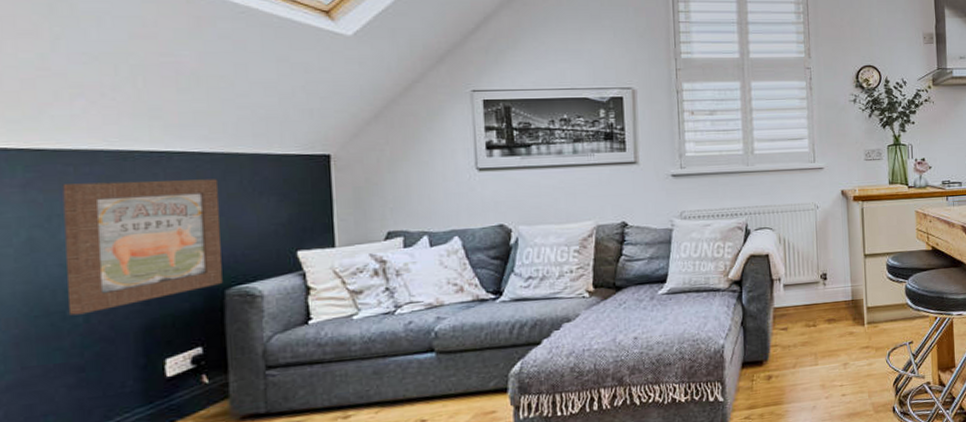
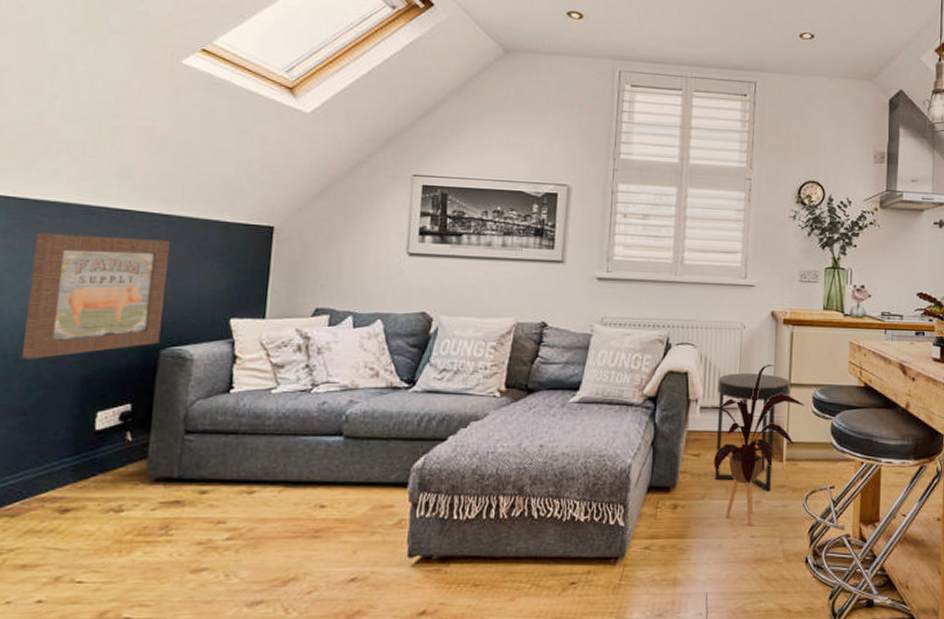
house plant: none [784,239,880,386] -> present [700,365,805,525]
side table: none [797,248,865,354] -> present [714,373,790,492]

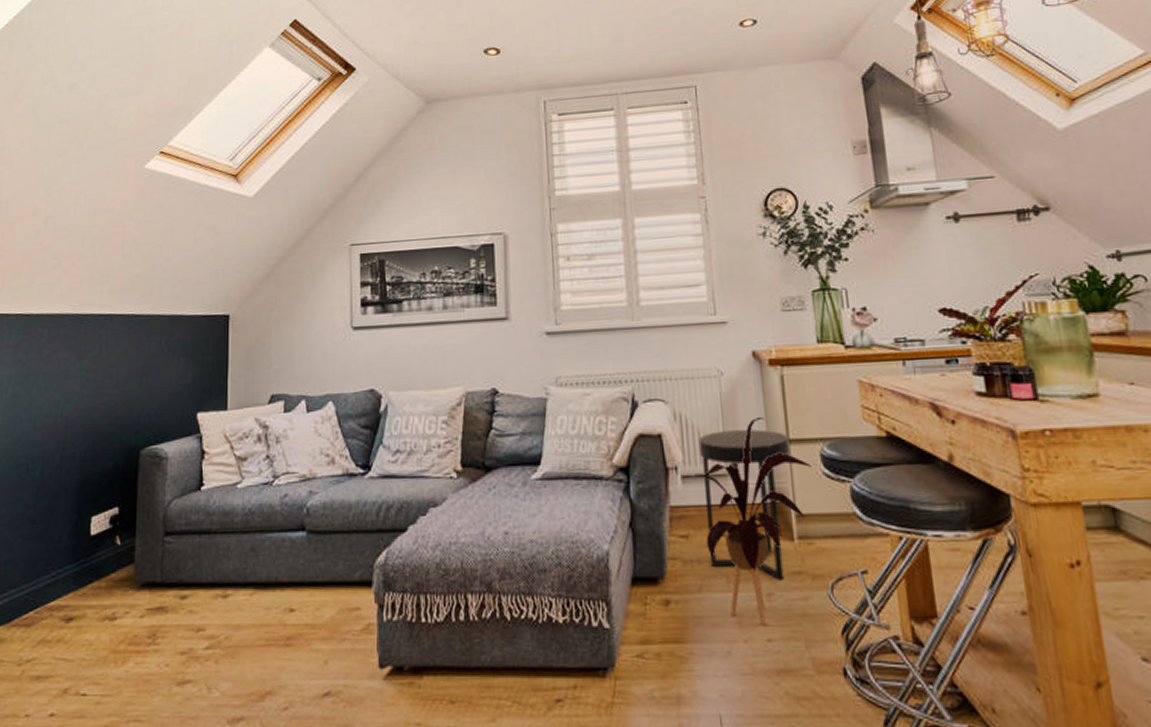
wall art: present [21,233,171,360] -> none [30,340,144,468]

